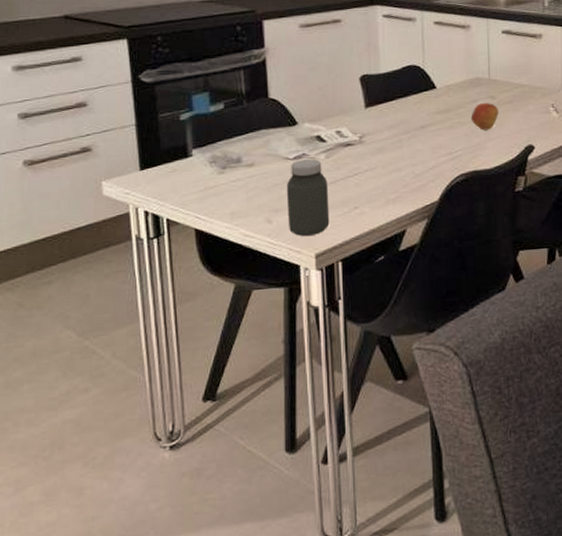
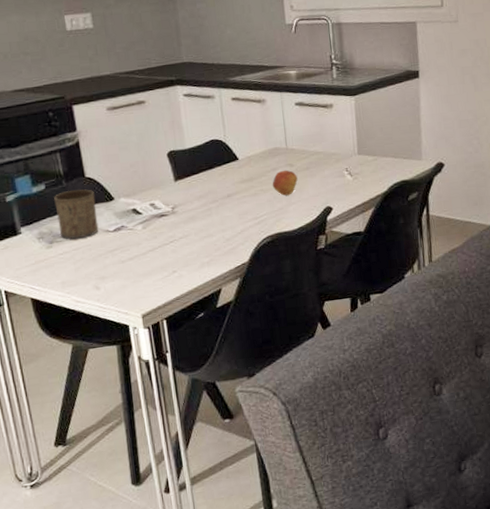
cup: none [232,111,278,166] -> present [54,189,99,240]
jar: present [286,158,330,237] -> none [109,230,152,300]

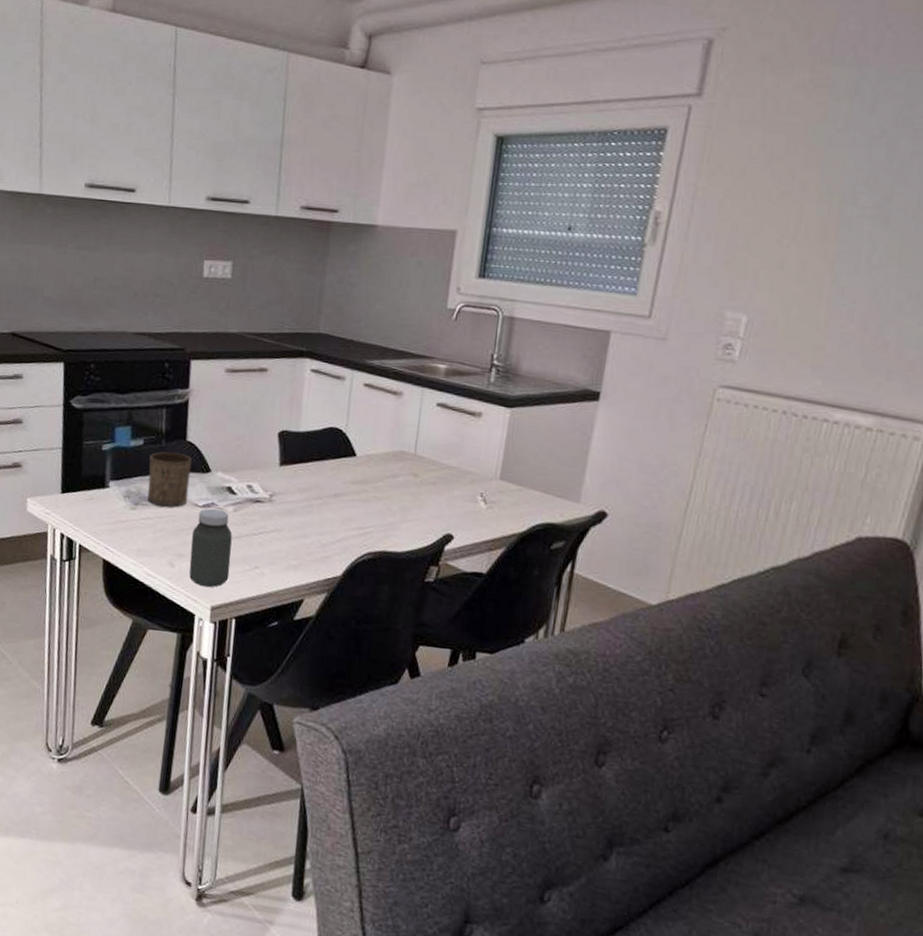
jar: none [109,230,152,300] -> present [189,508,232,587]
fruit: present [272,170,298,196] -> none [388,479,420,510]

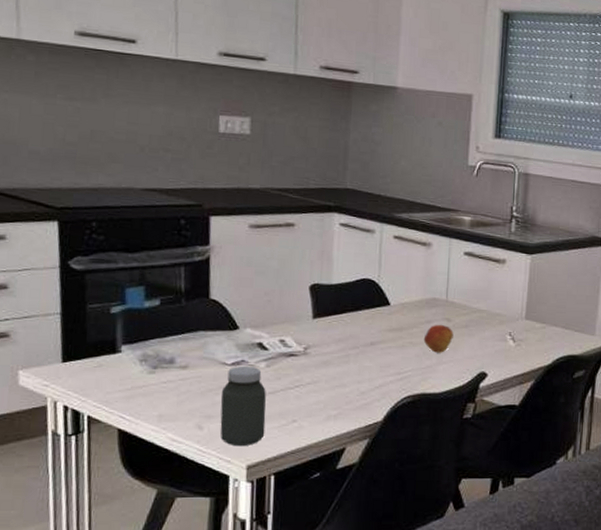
cup: present [147,452,192,507] -> none [167,311,217,368]
fruit: none [388,479,420,510] -> present [423,324,454,353]

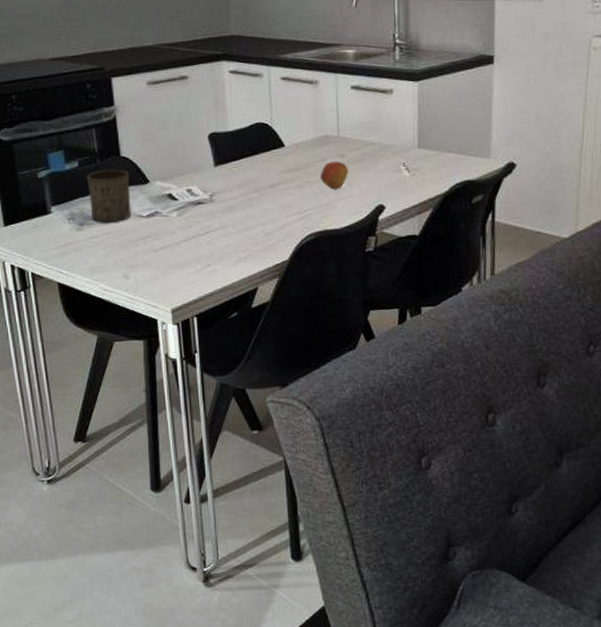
cup: none [167,311,217,368] -> present [87,169,132,223]
jar: present [220,366,266,447] -> none [141,216,184,292]

